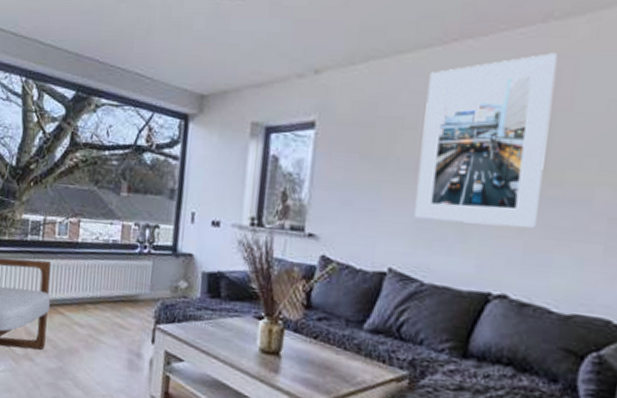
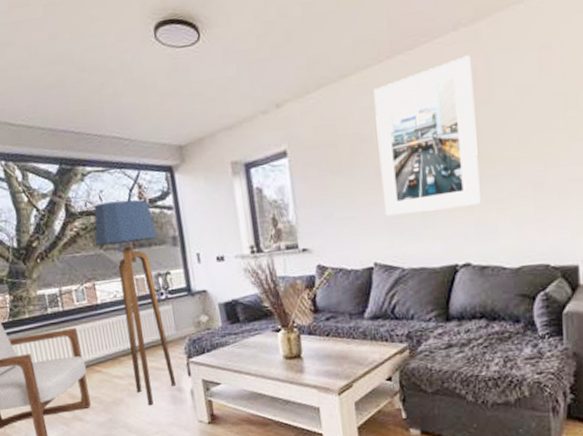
floor lamp: none [92,138,157,364] -> present [94,199,177,405]

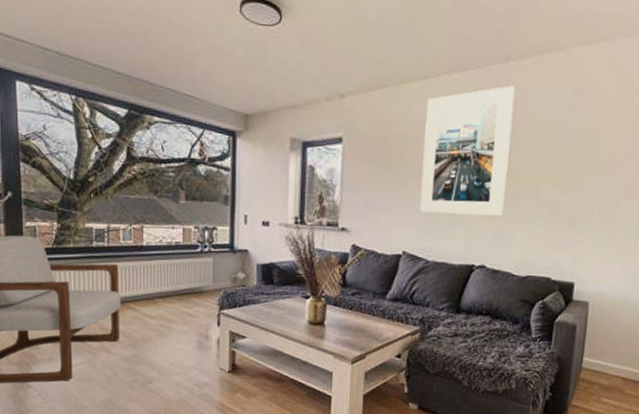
floor lamp: present [94,199,177,405] -> none [151,152,212,347]

